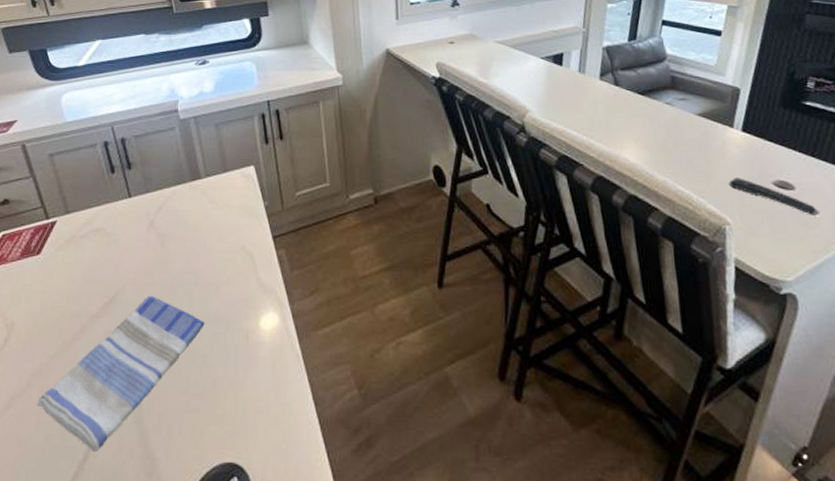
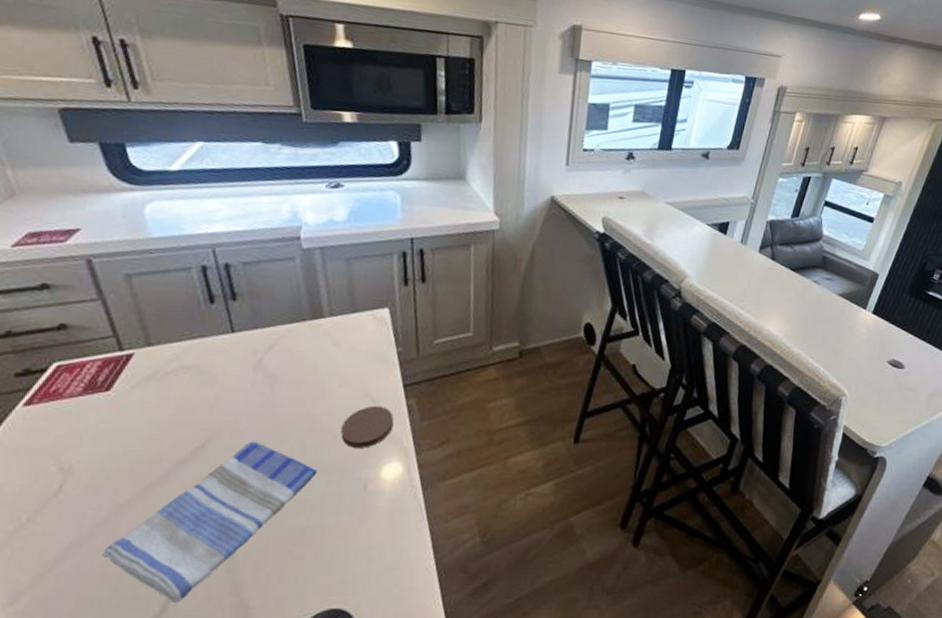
coaster: none [222,258,267,299] -> present [340,405,394,448]
remote control: present [728,178,821,215] -> none [852,355,920,392]

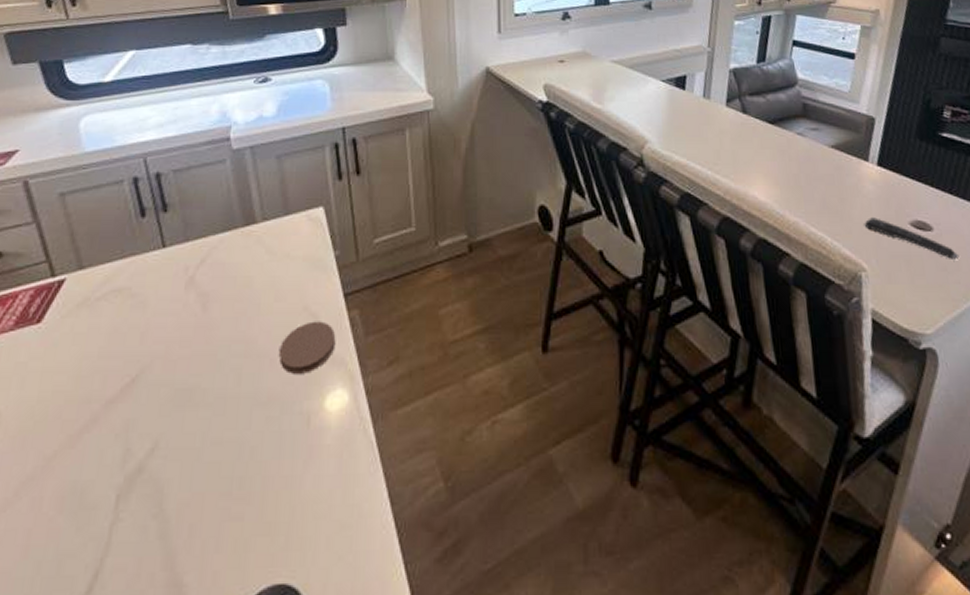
dish towel: present [102,441,317,602] -> none [26,372,255,580]
remote control: none [852,355,920,392] -> present [864,217,960,259]

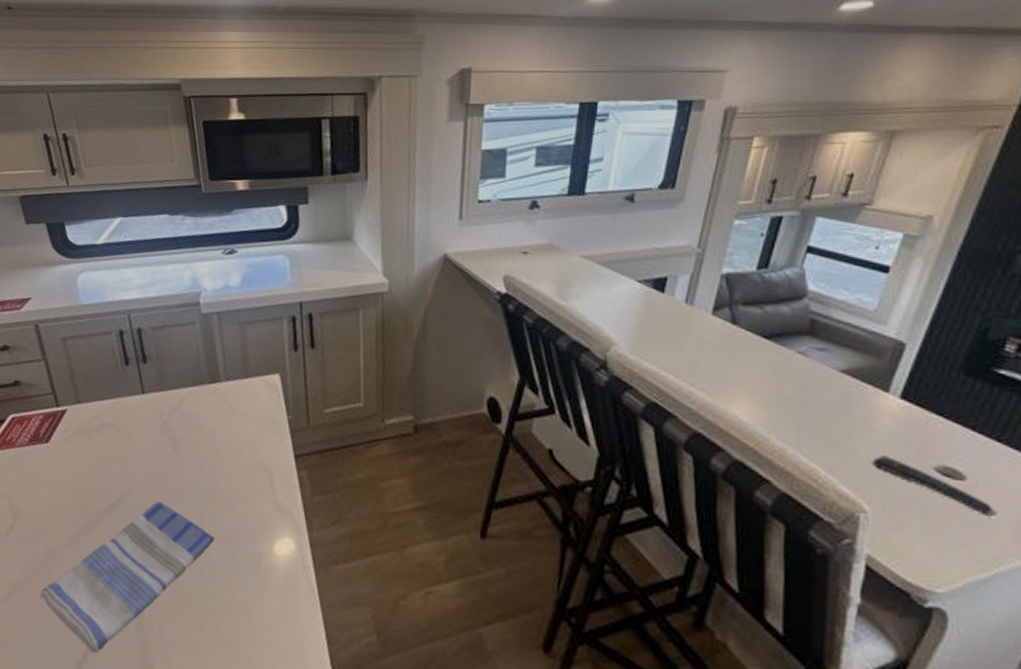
dish towel: none [26,372,255,580] -> present [39,501,215,653]
coaster: present [278,321,336,374] -> none [235,475,286,520]

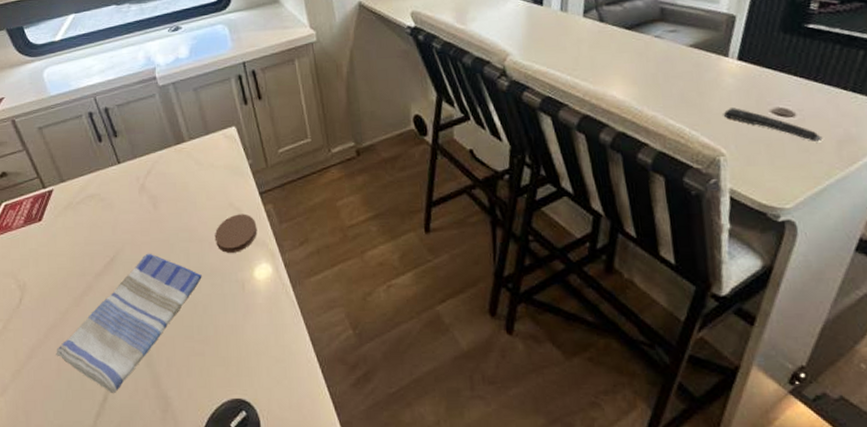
coaster: none [235,475,286,520] -> present [214,214,257,253]

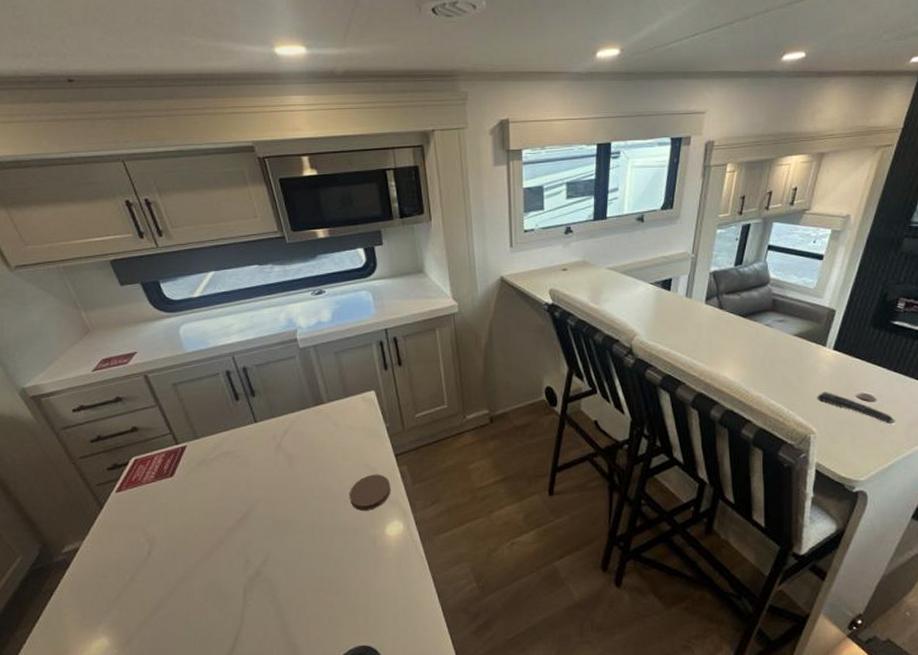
dish towel: present [56,253,202,393] -> none [184,509,335,641]

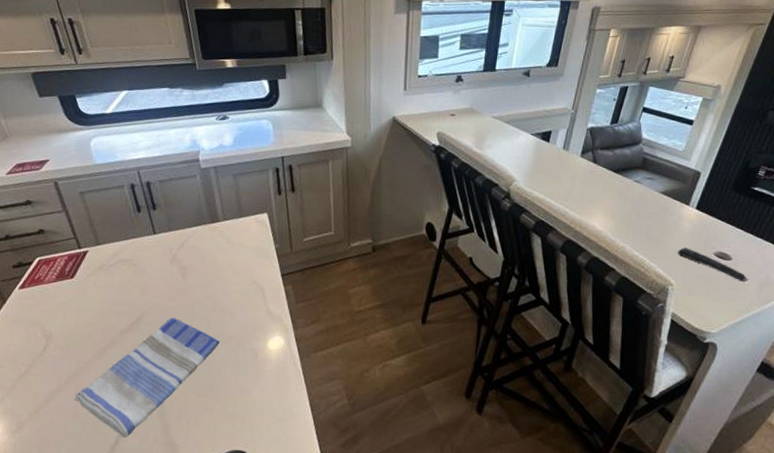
dish towel: none [184,509,335,641] -> present [74,317,220,437]
coaster: present [349,474,391,511] -> none [235,291,276,325]

